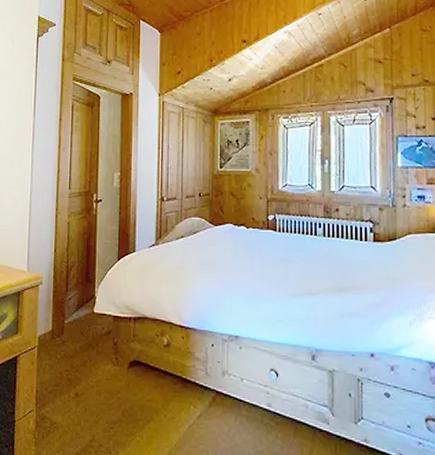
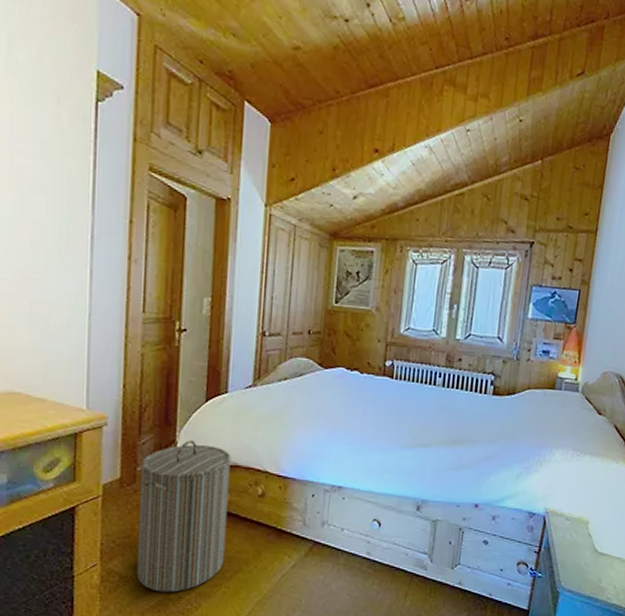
laundry hamper: none [64,295,140,440] -> present [136,440,231,593]

